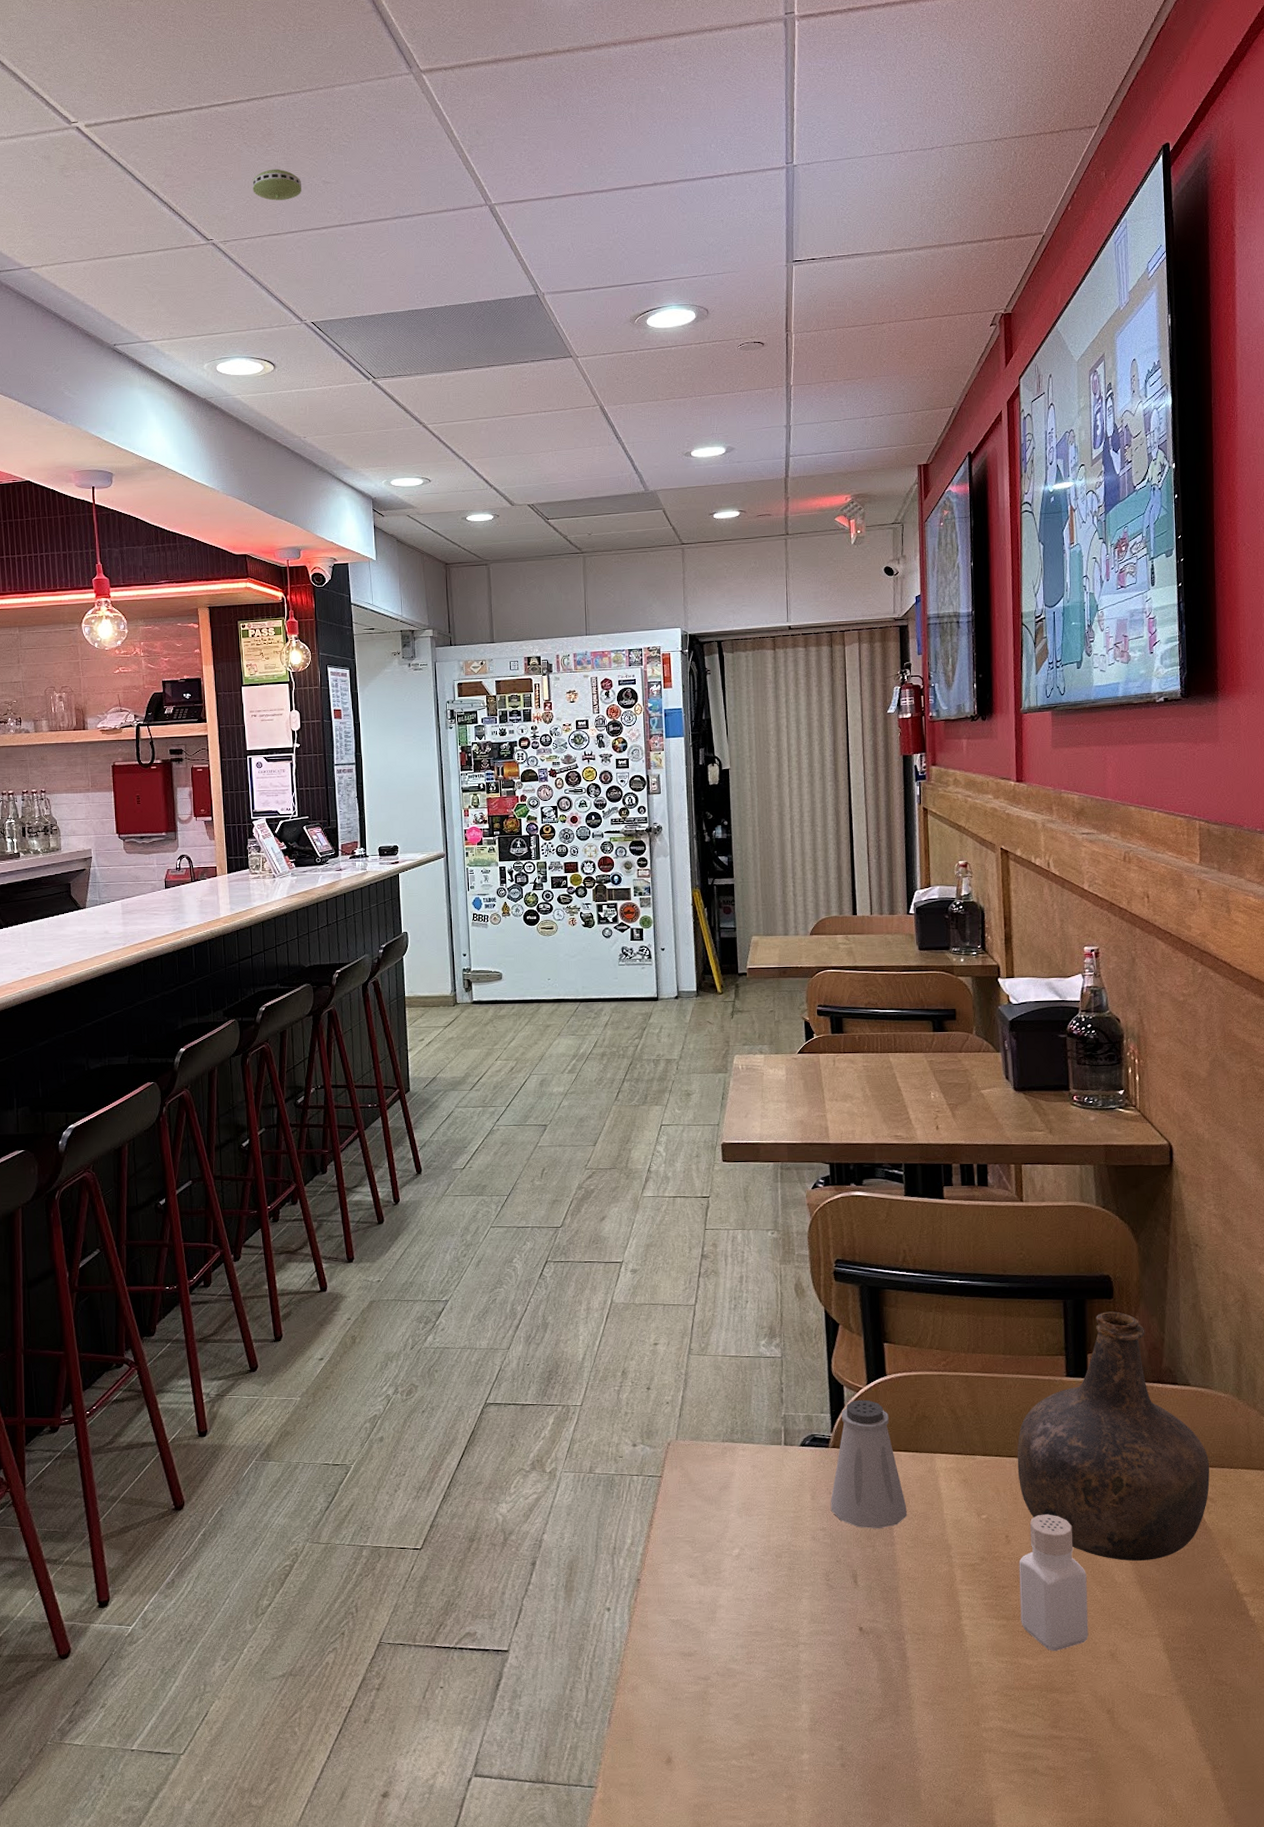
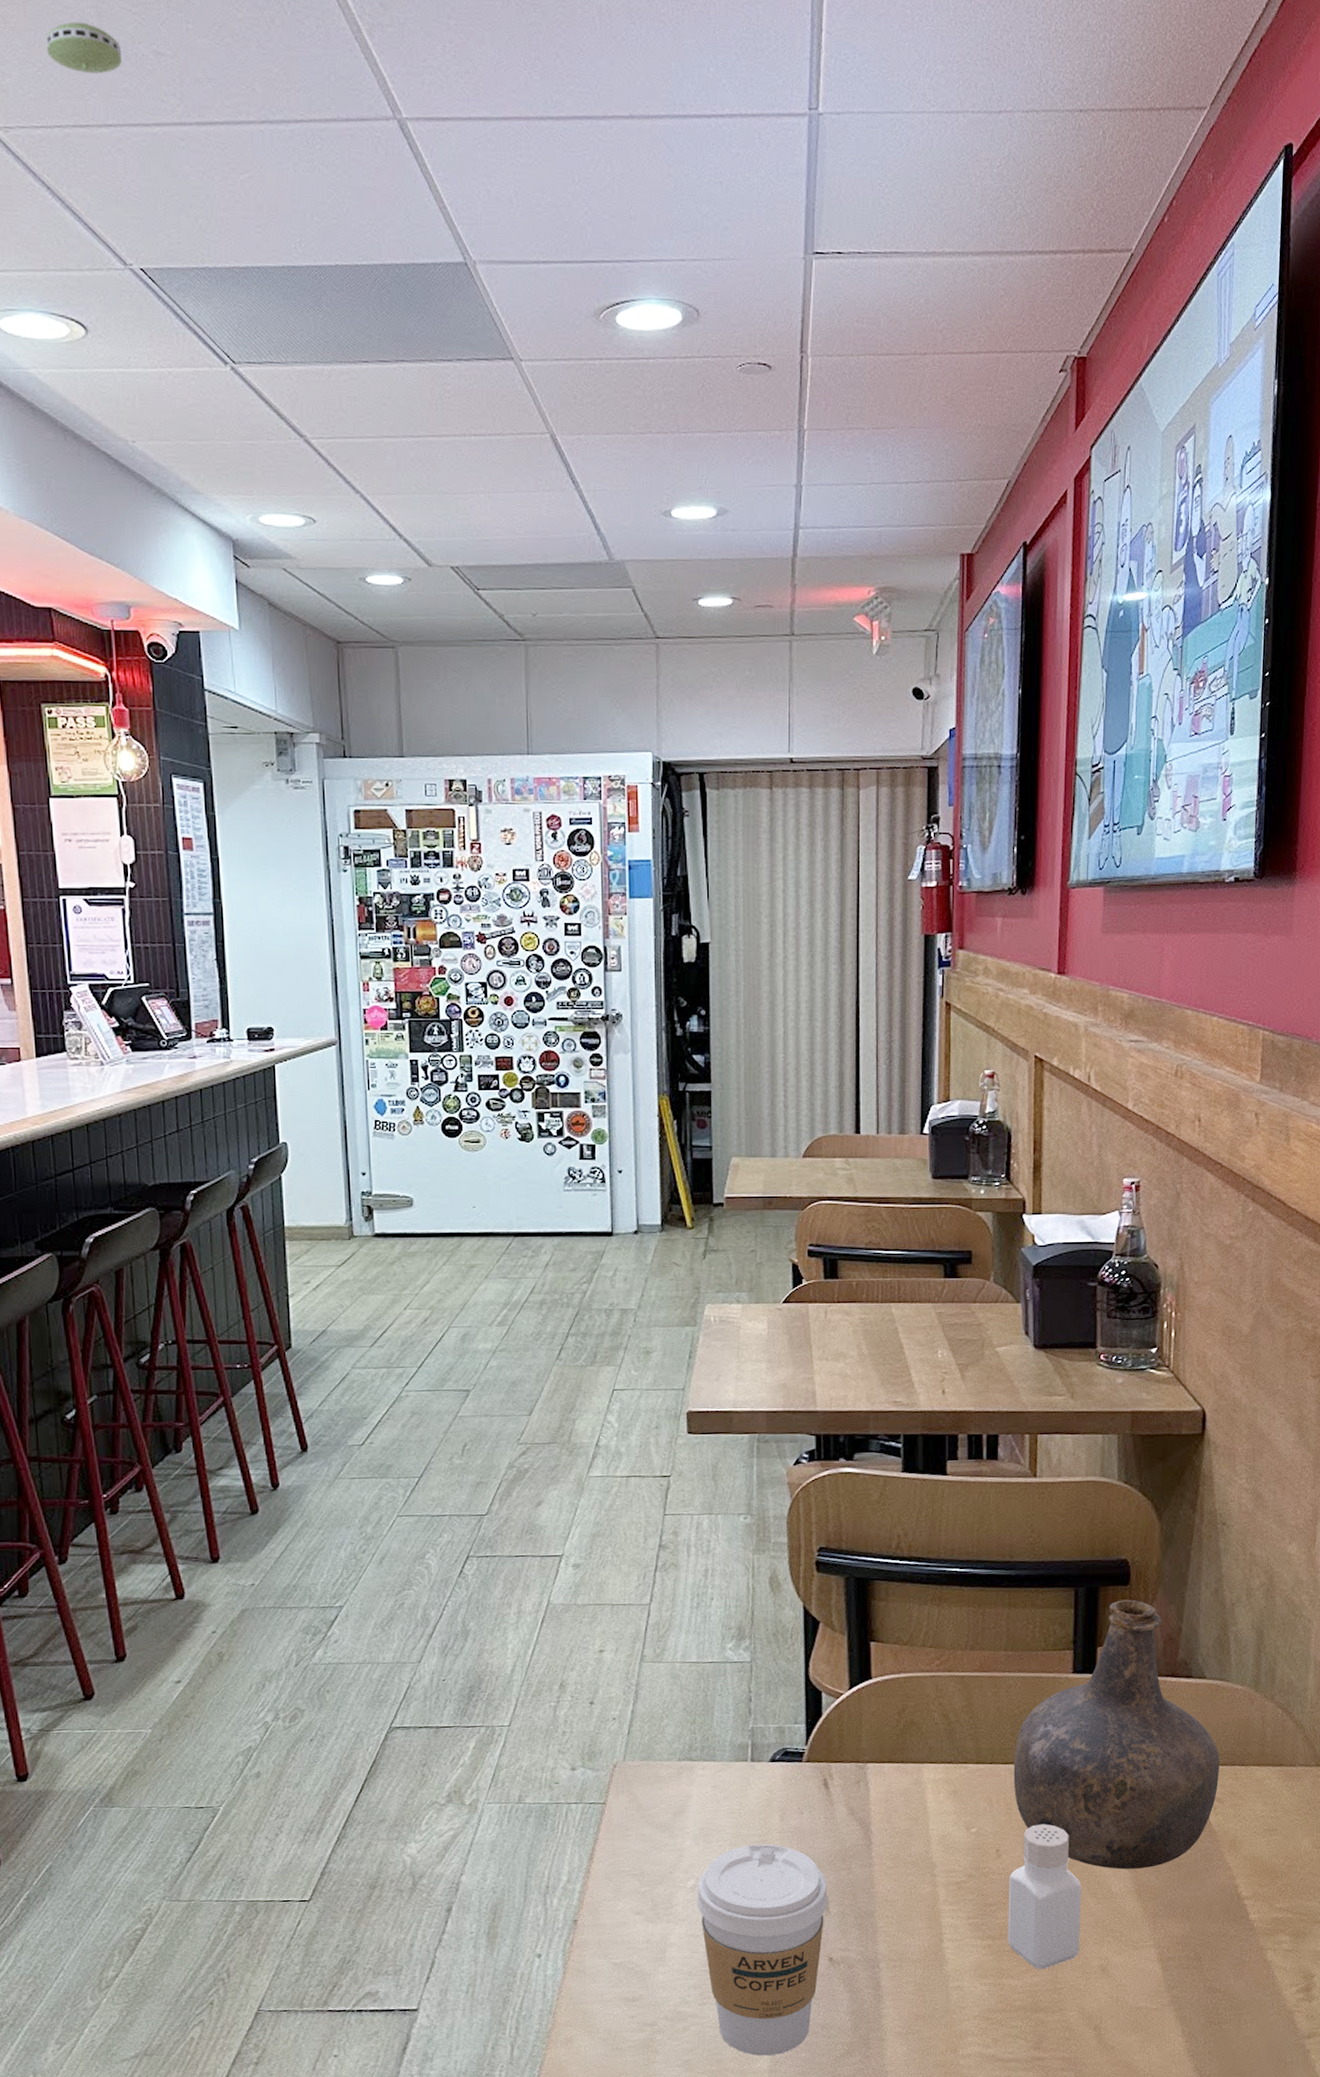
coffee cup: none [741,1519,856,1715] -> present [697,1844,828,2056]
saltshaker: present [831,1399,907,1529] -> none [802,1706,888,1850]

